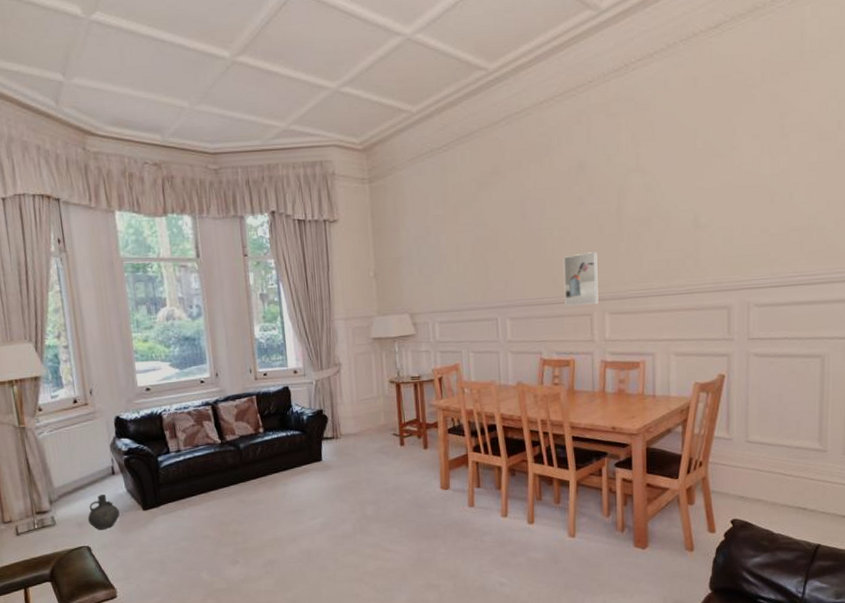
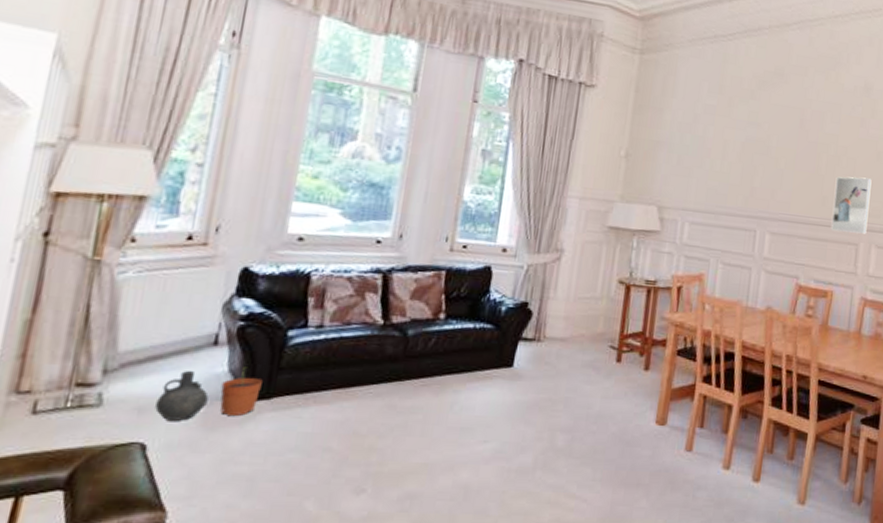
plant pot: none [125,488,152,522] -> present [220,368,263,417]

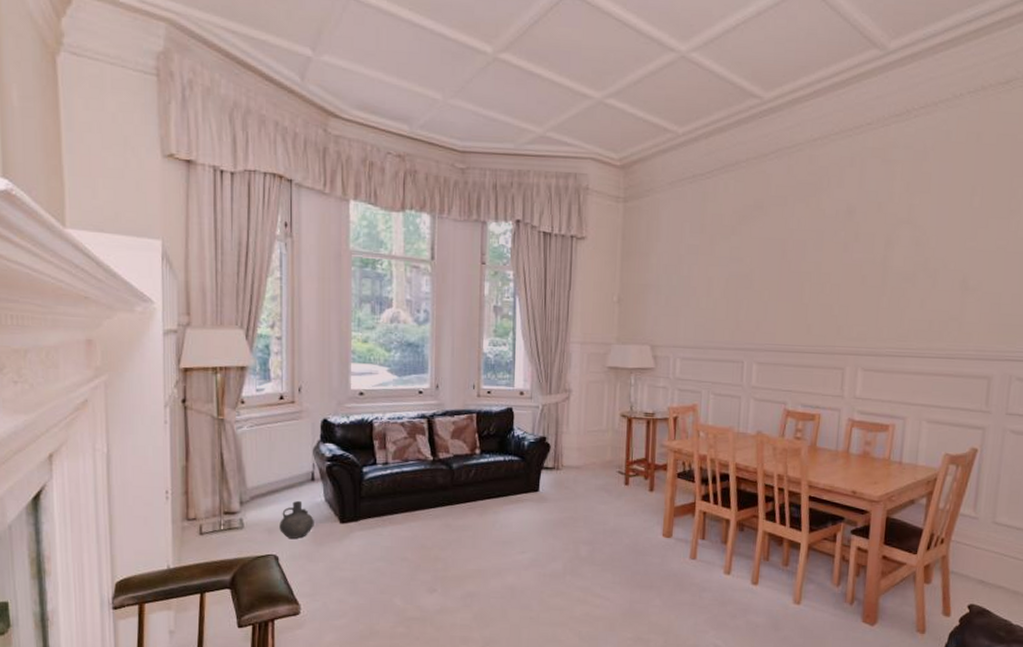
plant pot: present [220,368,263,417] -> none [322,498,350,535]
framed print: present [831,176,872,234] -> none [816,302,857,358]

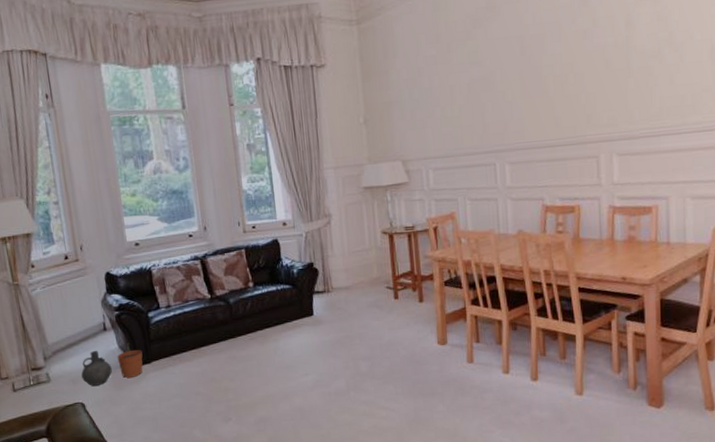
plant pot: none [322,498,350,535] -> present [117,344,143,379]

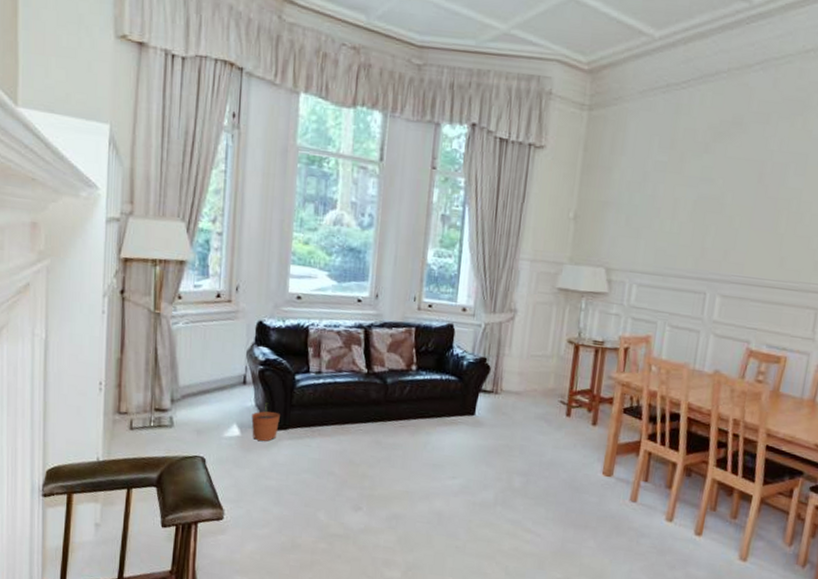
ceramic jug: present [81,350,112,386] -> none [208,403,243,442]

